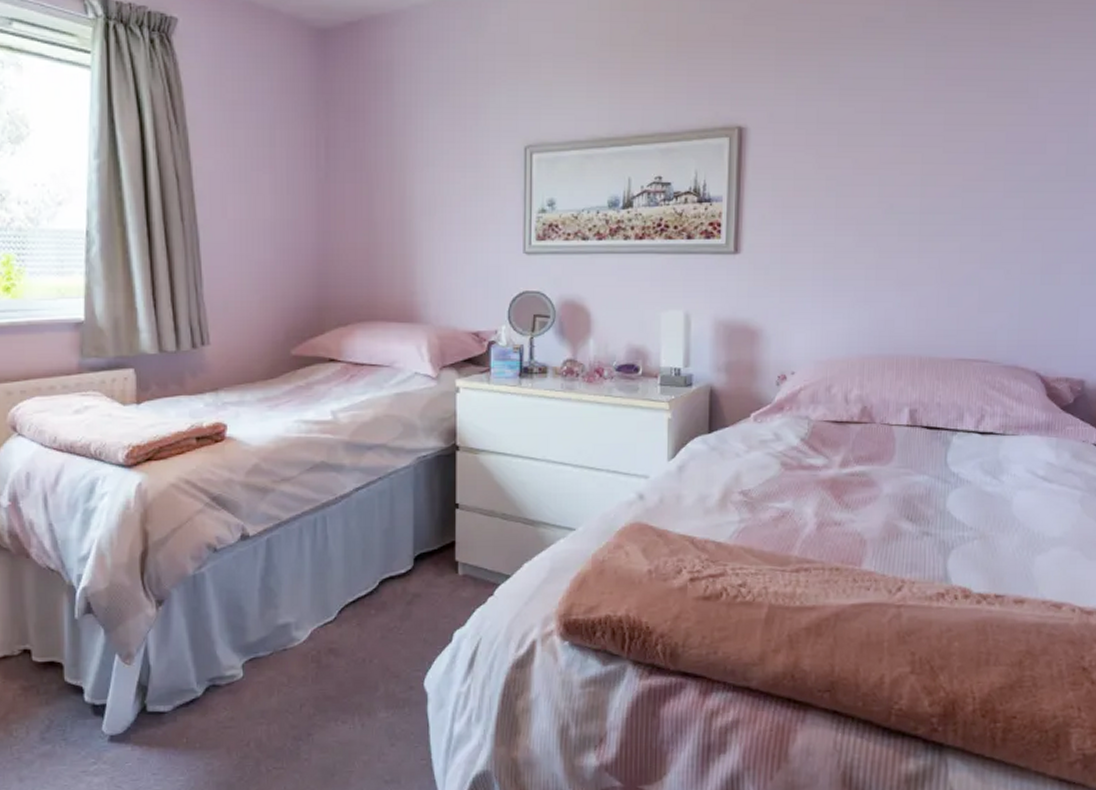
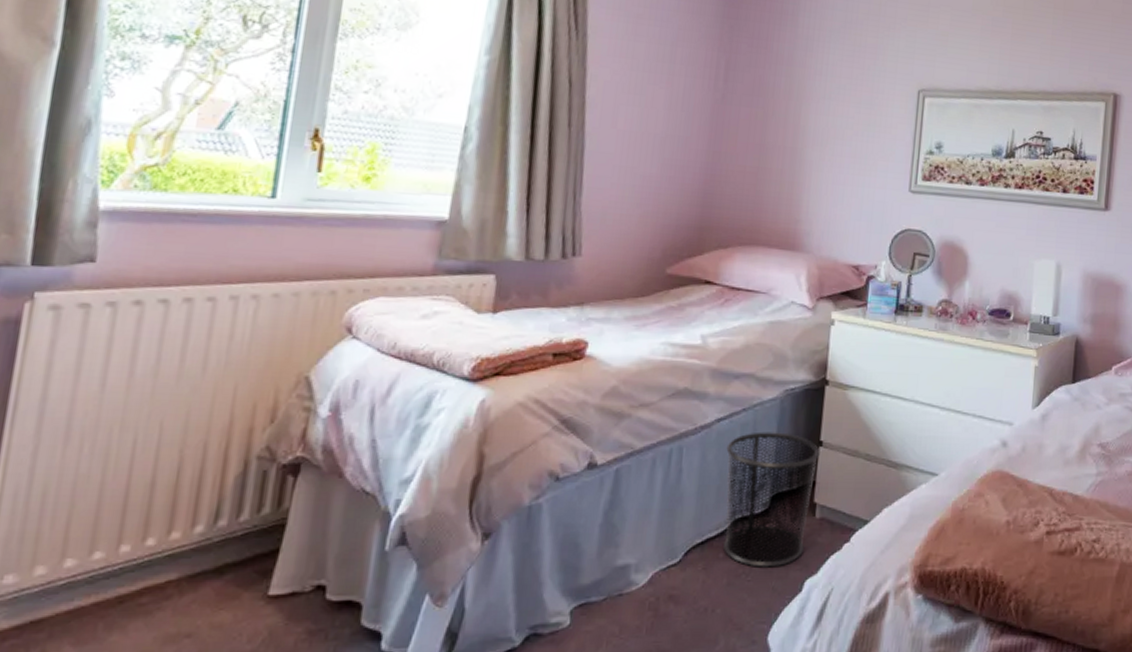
waste bin: none [367,497,457,622] -> present [724,432,820,568]

